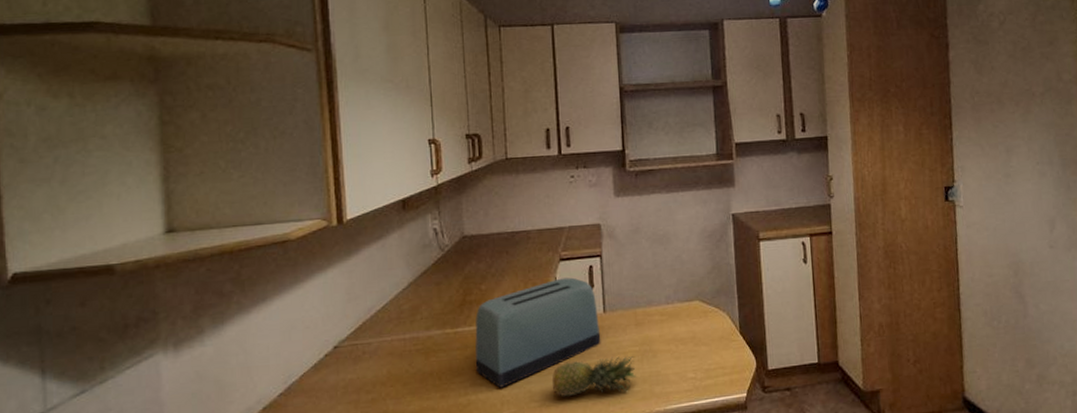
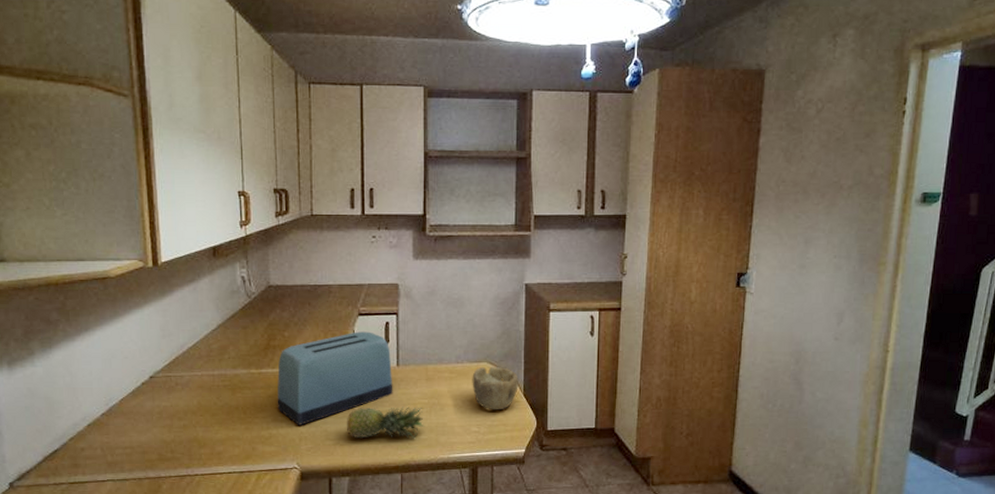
bowl: none [684,304,734,353] -> present [472,366,519,410]

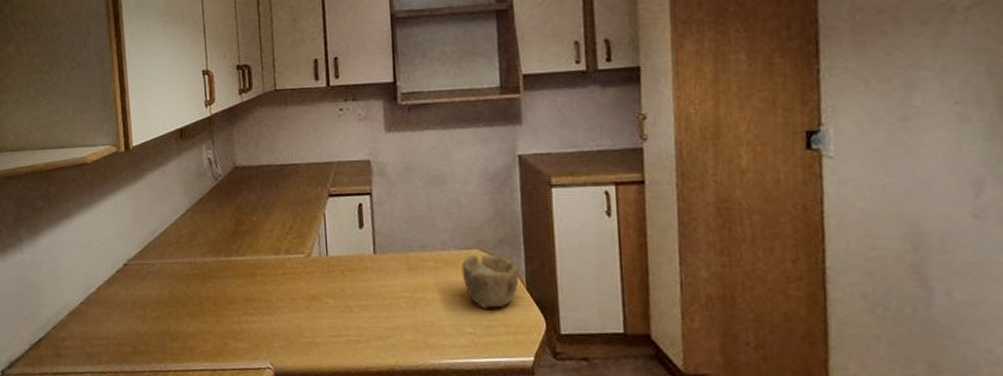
toaster: present [277,331,393,425] -> none [247,214,371,320]
fruit: present [347,407,425,440] -> none [321,301,410,341]

